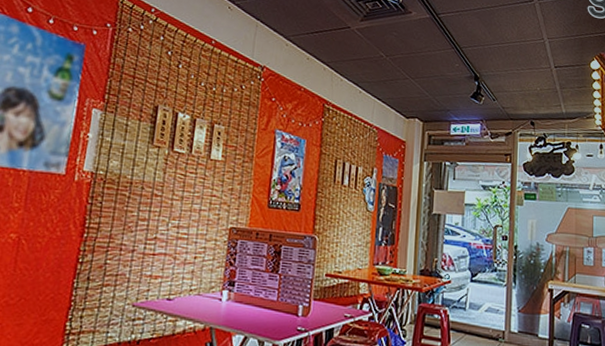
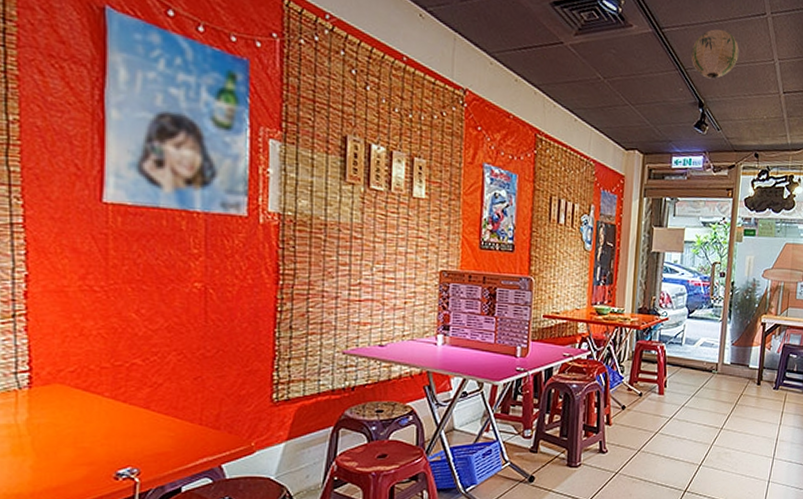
paper lantern: none [465,13,510,56] -> present [691,29,739,79]

